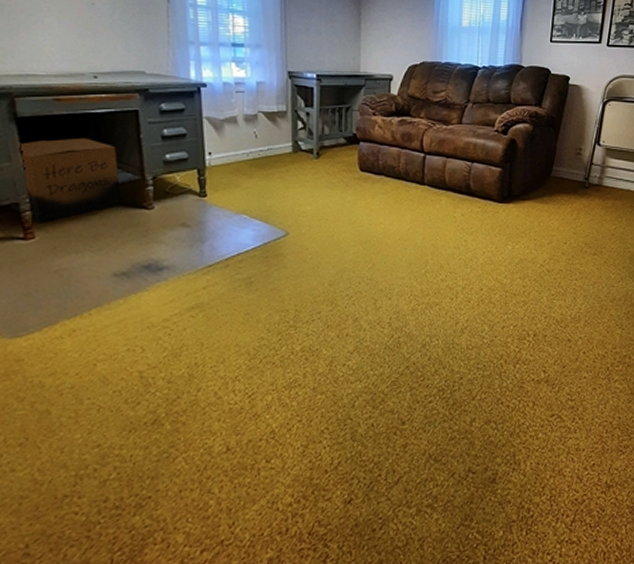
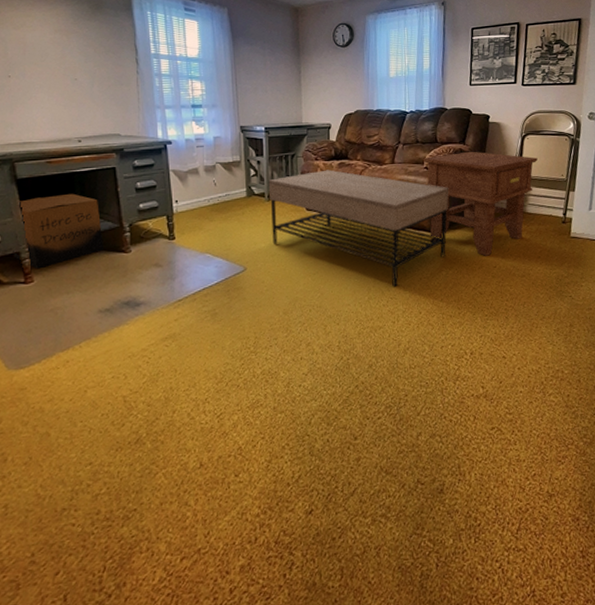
coffee table: none [318,127,520,261] -> present [268,169,449,287]
side table: none [495,115,619,231] -> present [424,151,538,256]

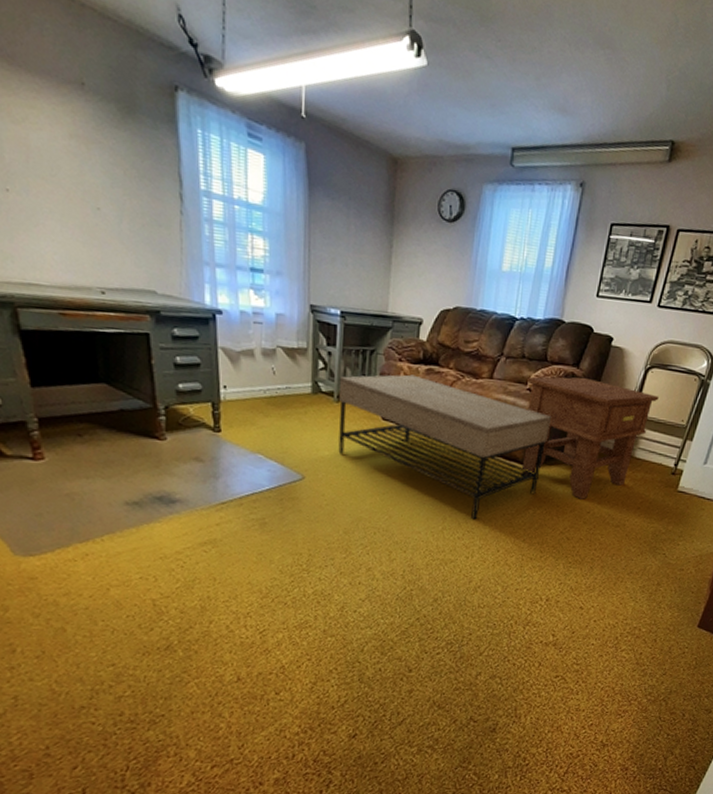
cardboard box: present [13,193,105,269] -> none [17,356,134,445]

